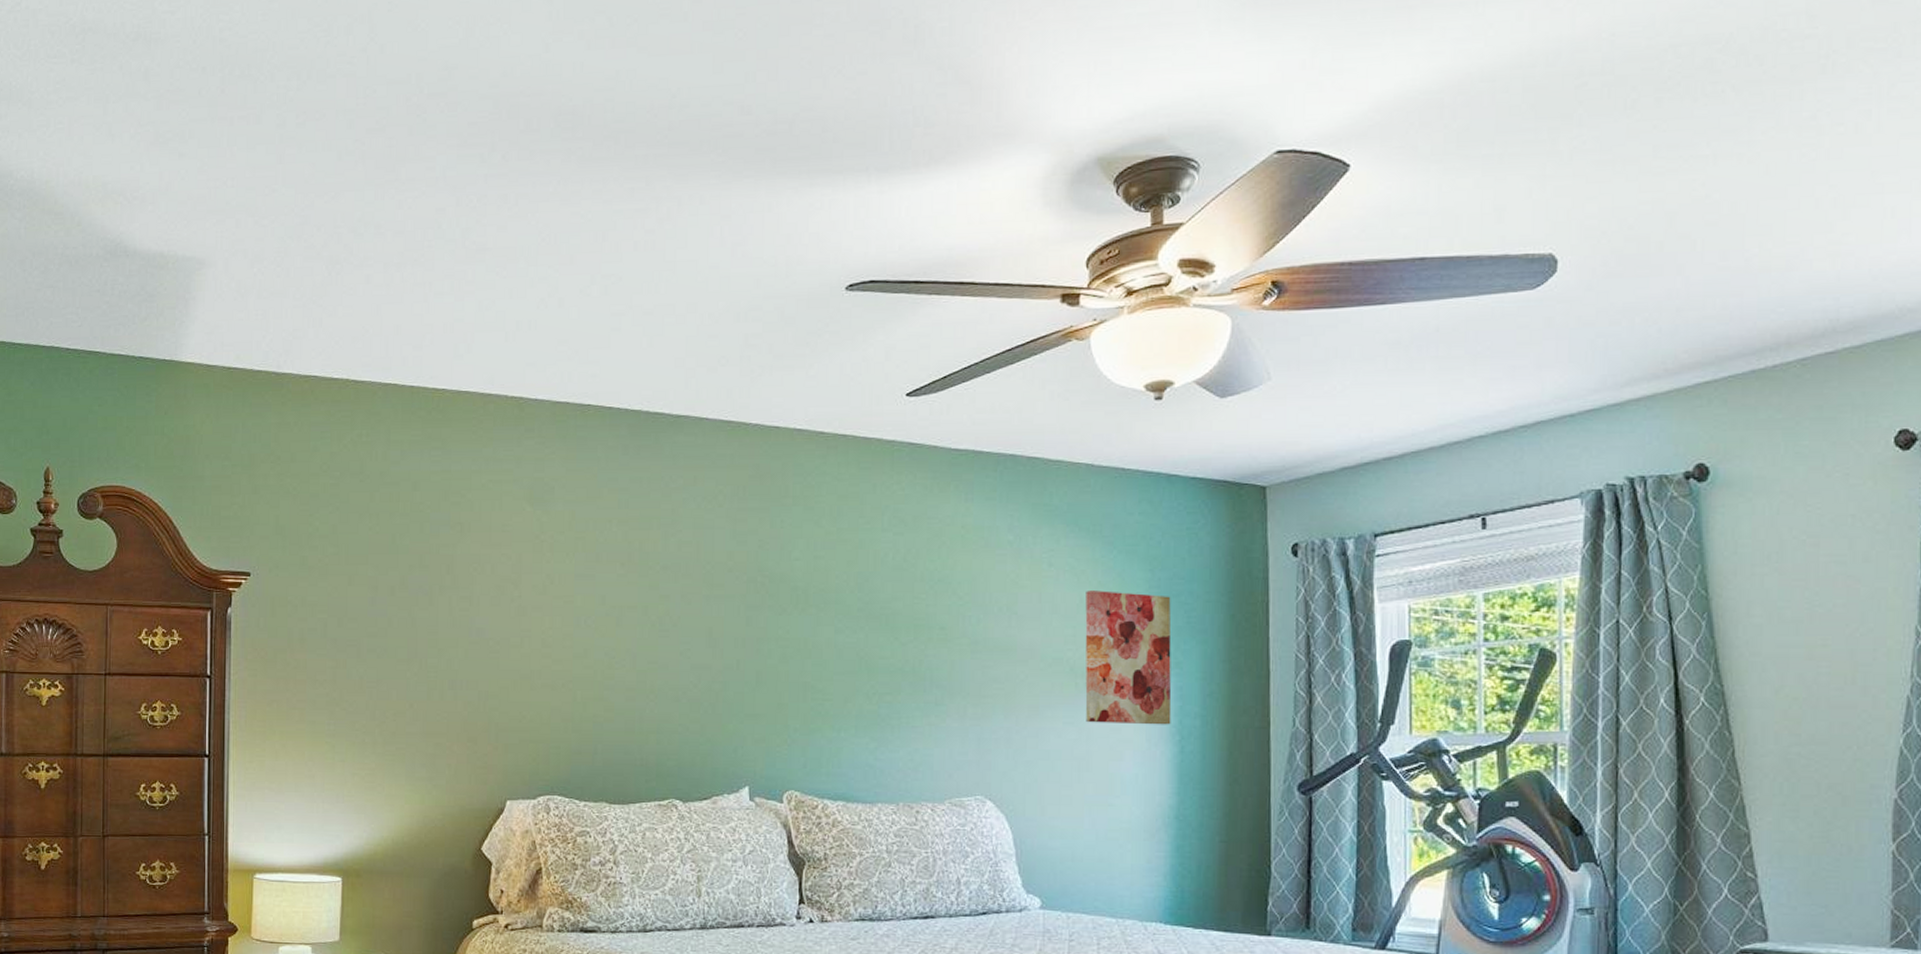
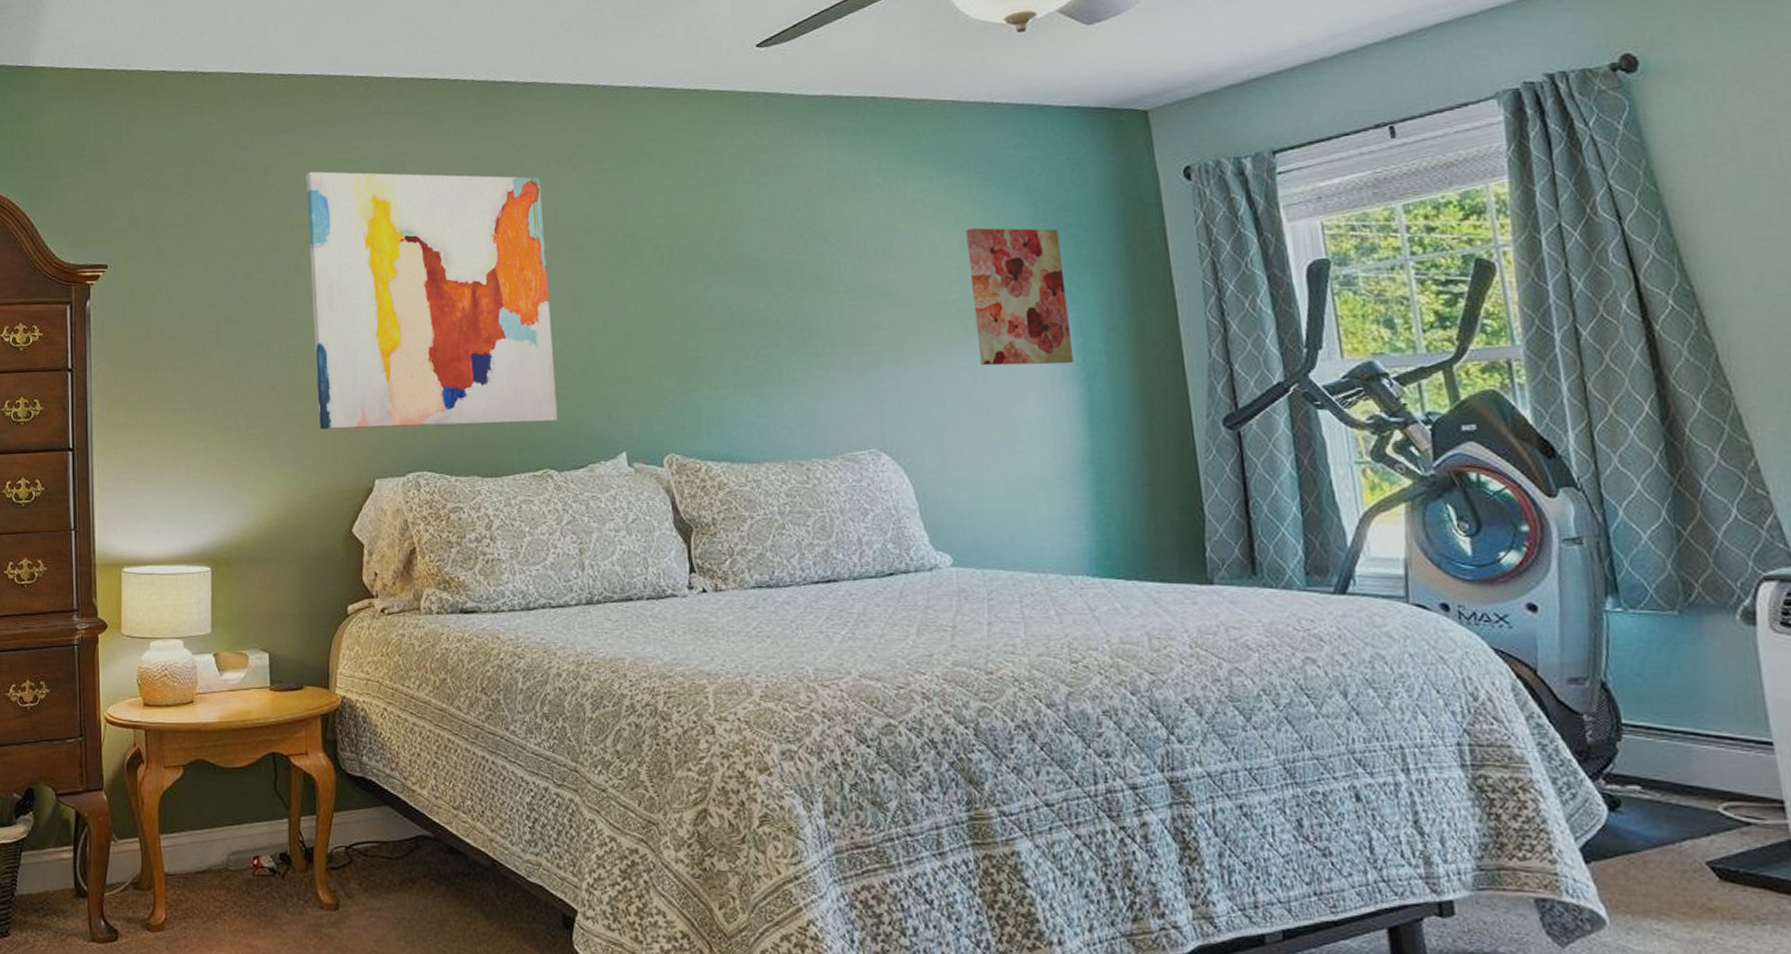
wall art: none [454,491,687,753] -> present [306,171,558,430]

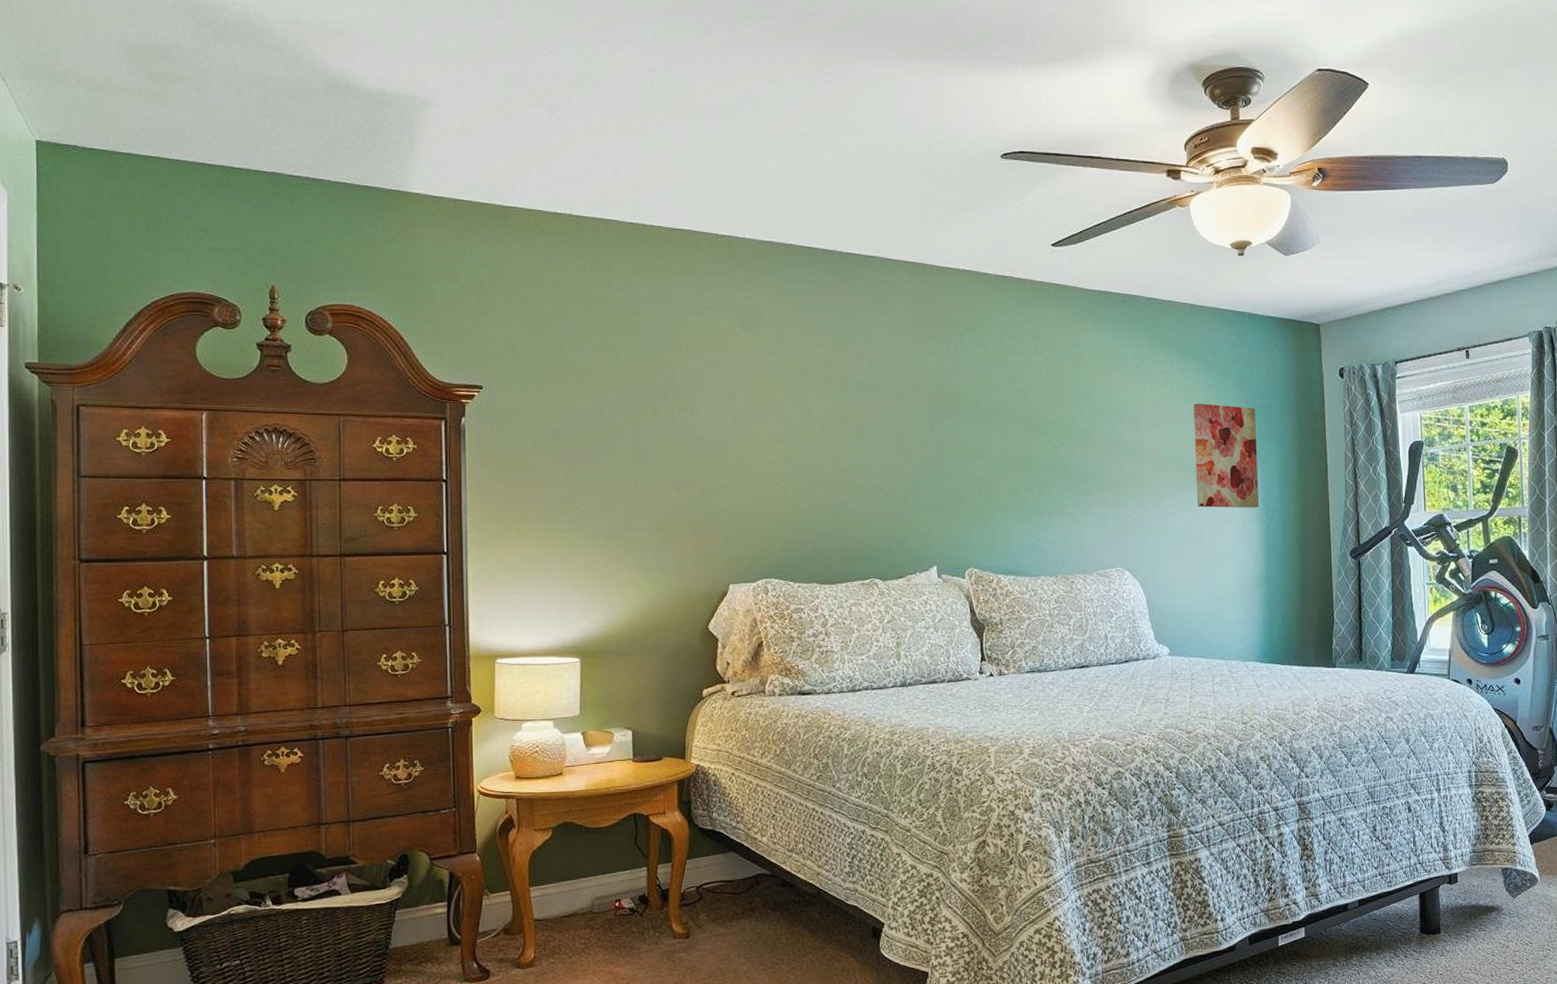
wall art: present [306,171,558,430] -> none [673,315,884,541]

